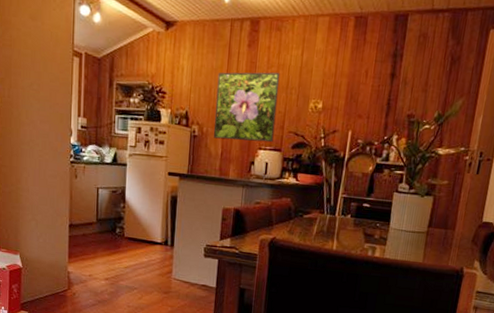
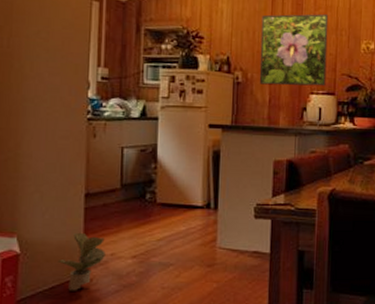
potted plant: none [49,255,85,301] -> present [57,232,106,291]

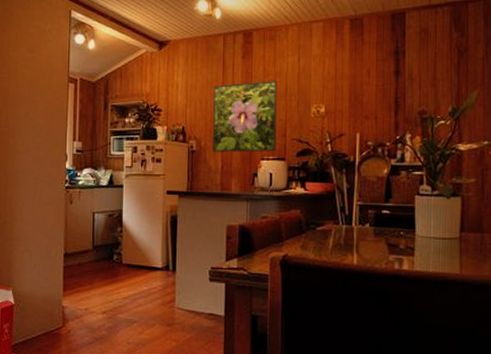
potted plant: present [57,232,106,291] -> none [43,288,81,340]

